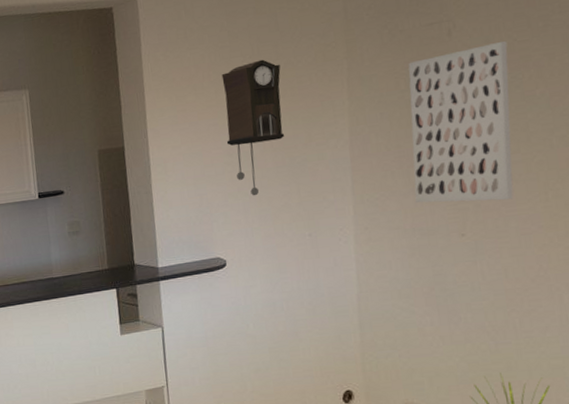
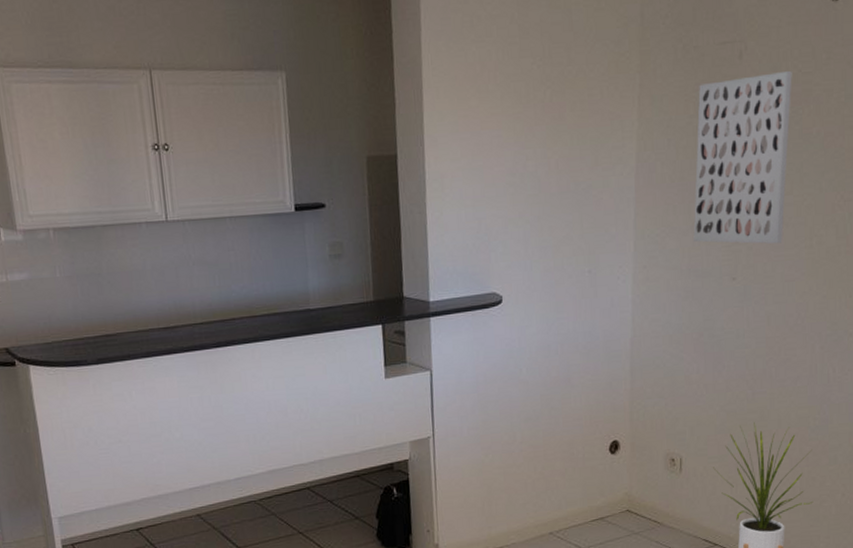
pendulum clock: present [221,59,285,196] -> none [509,63,572,224]

